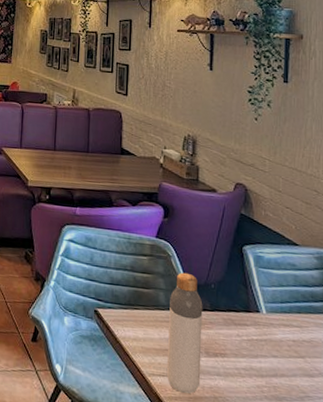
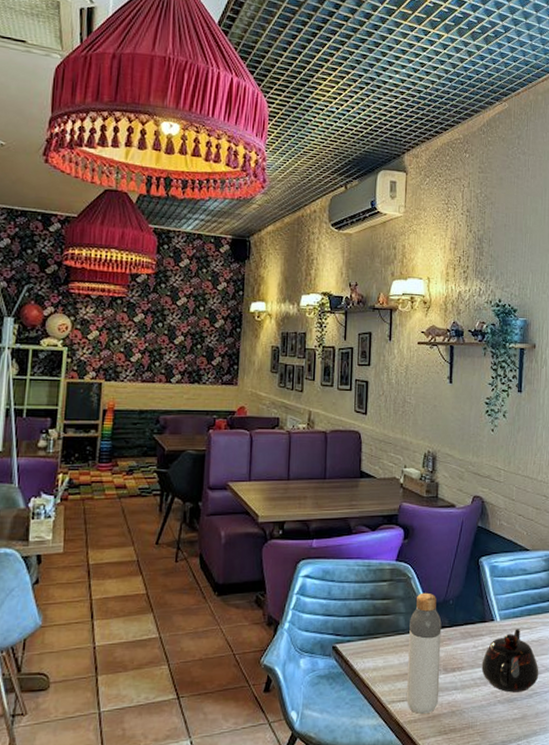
teapot: none [246,325,312,393] -> present [481,629,539,693]

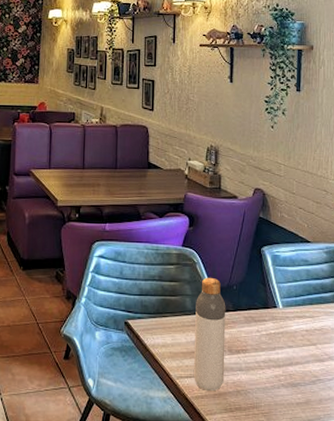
teapot: present [481,629,539,693] -> none [265,317,322,378]

